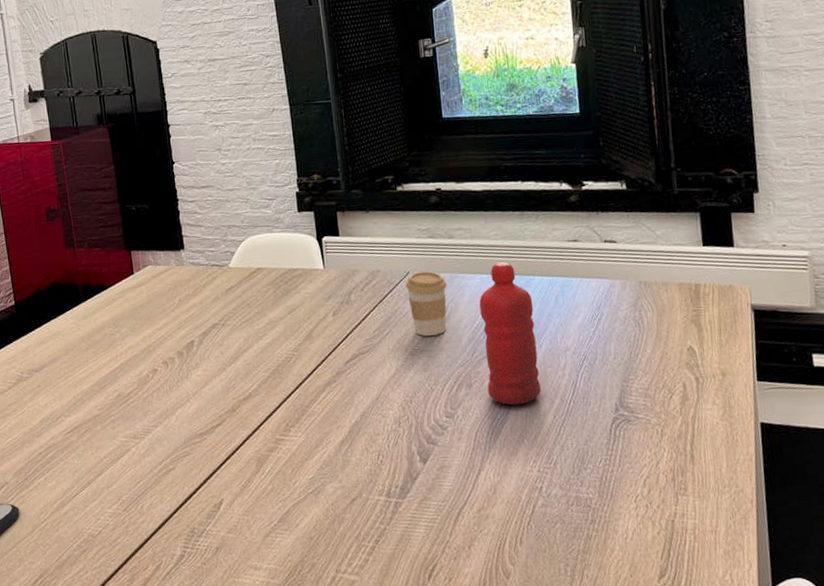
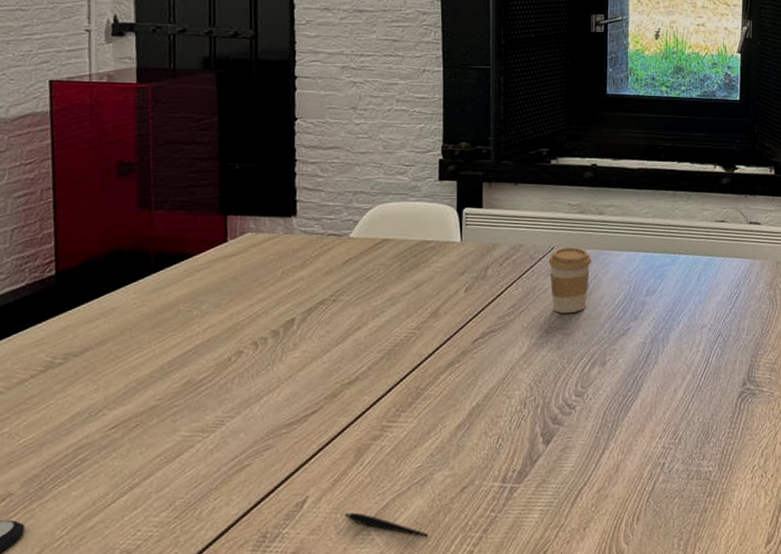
pen: none [254,516,328,544] -> present [345,512,429,538]
water bottle: present [479,262,541,406] -> none [622,240,676,383]

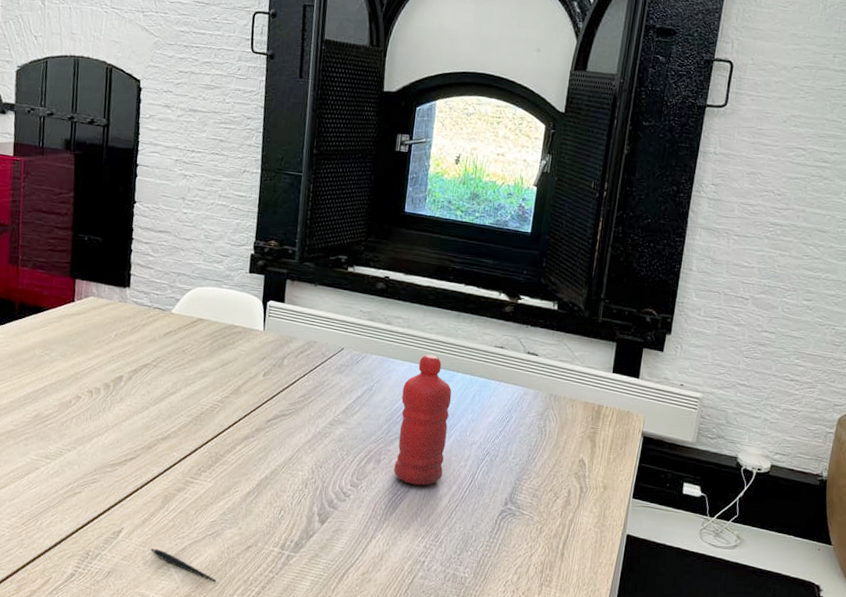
coffee cup: present [548,247,592,313] -> none [337,349,377,411]
water bottle: none [622,240,676,383] -> present [394,354,452,486]

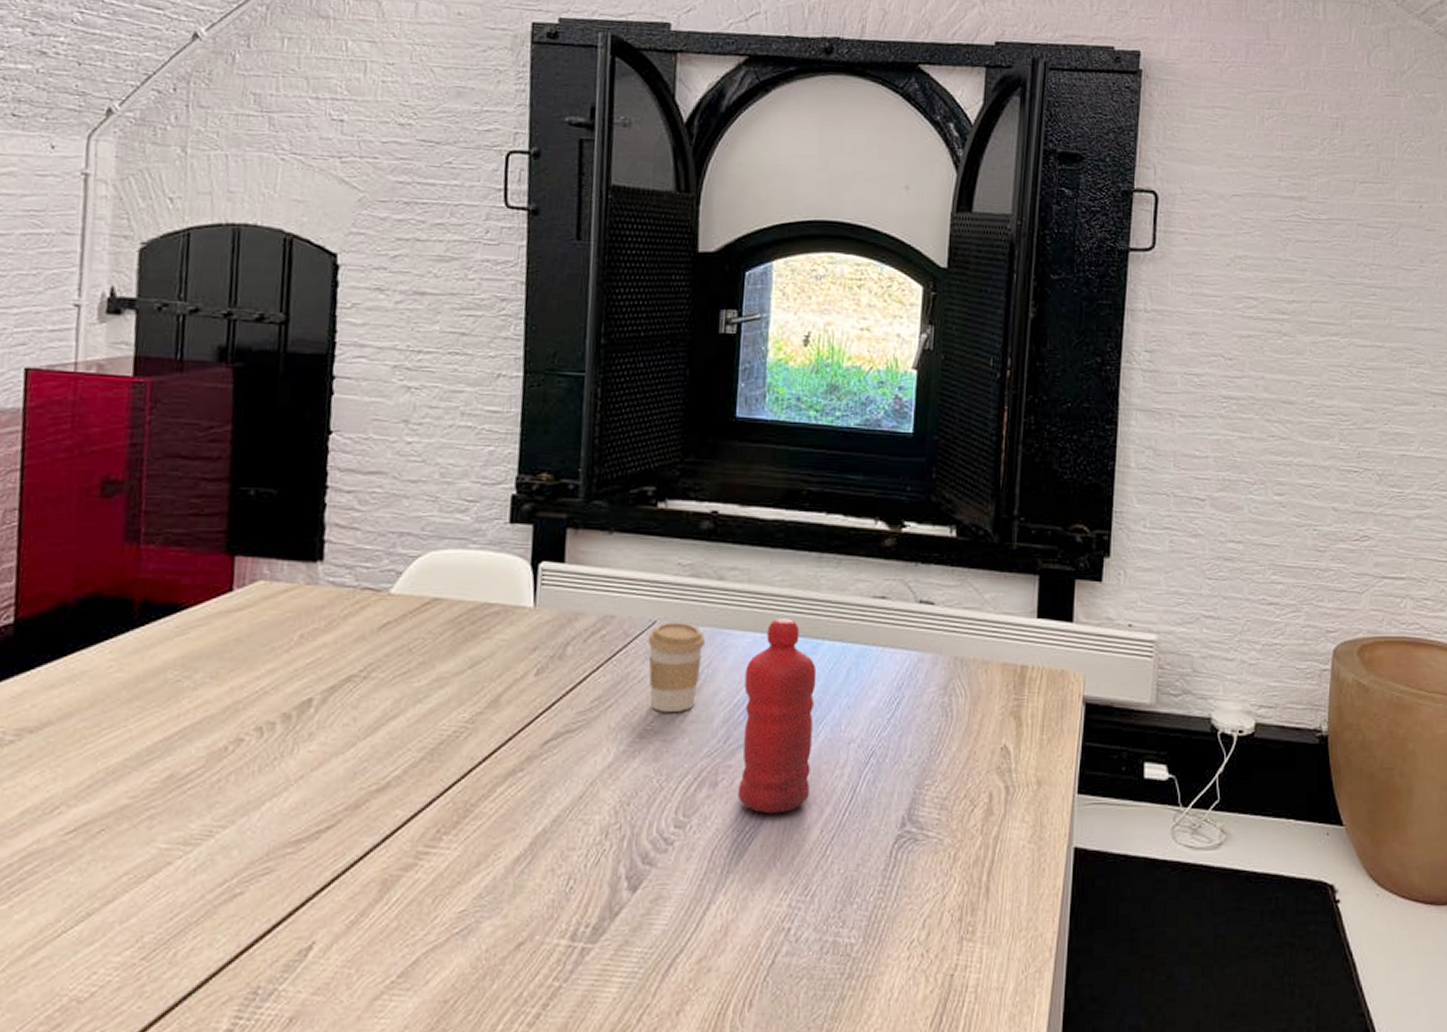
pen: present [150,548,217,583] -> none [361,968,470,1010]
coffee cup: none [337,349,377,411] -> present [648,622,706,712]

